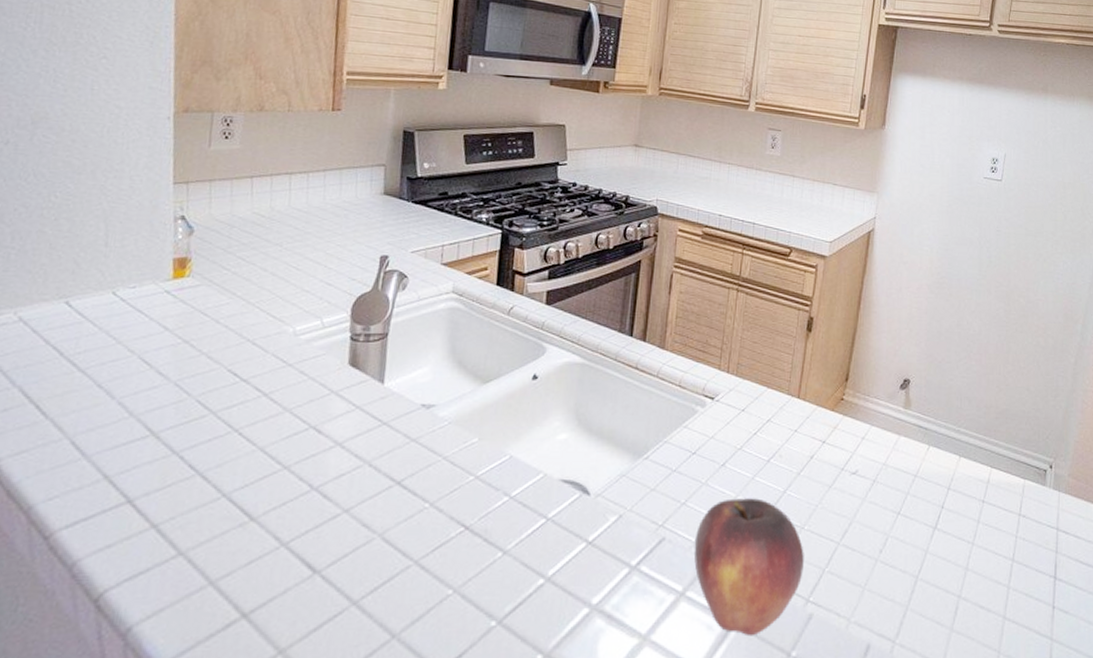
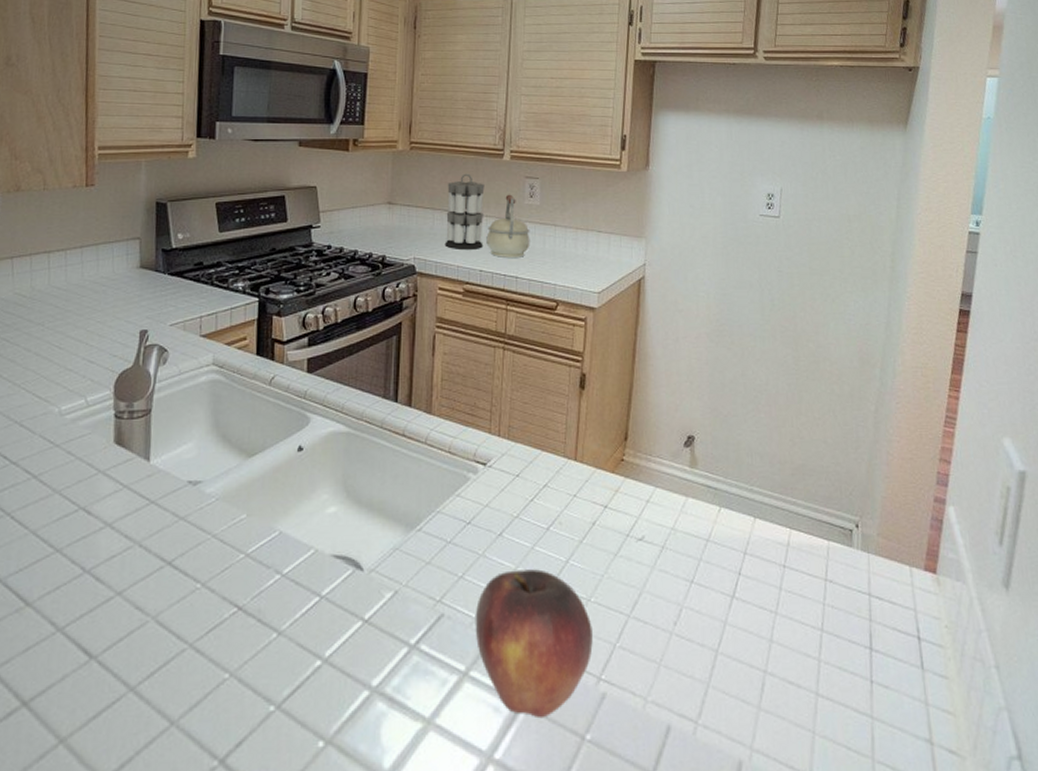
spice rack: none [687,121,729,196] -> present [445,173,485,251]
kettle: none [727,144,770,206] -> present [486,194,530,259]

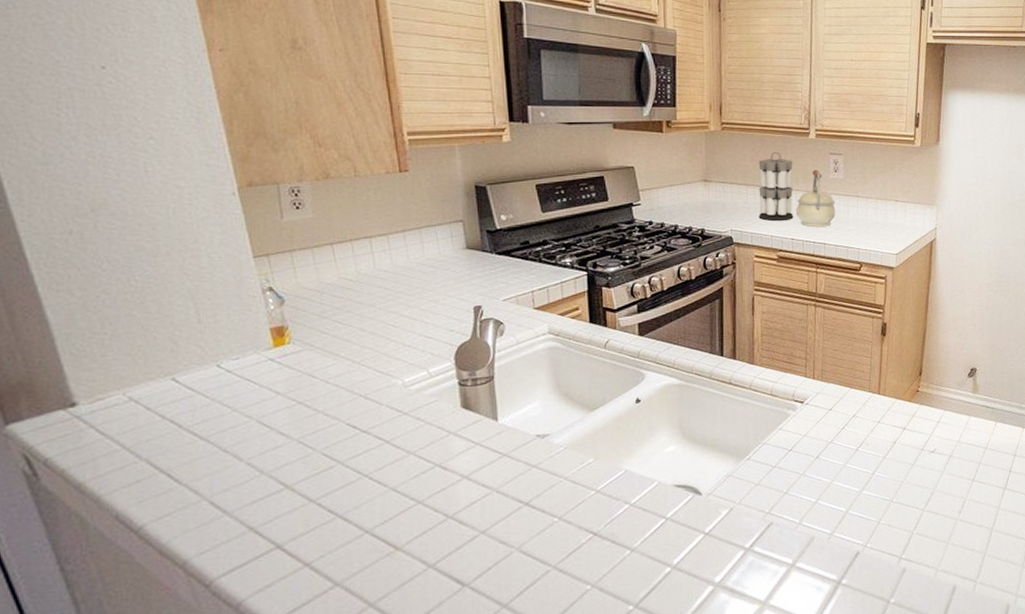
fruit: present [475,569,593,719] -> none [798,481,895,592]

